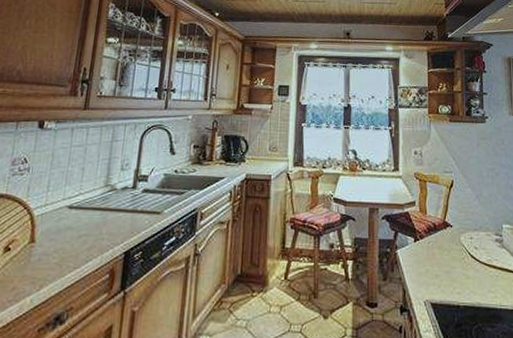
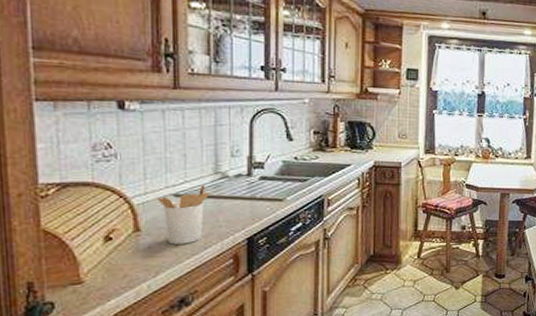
utensil holder: none [53,196,99,257] -> present [156,184,210,244]

